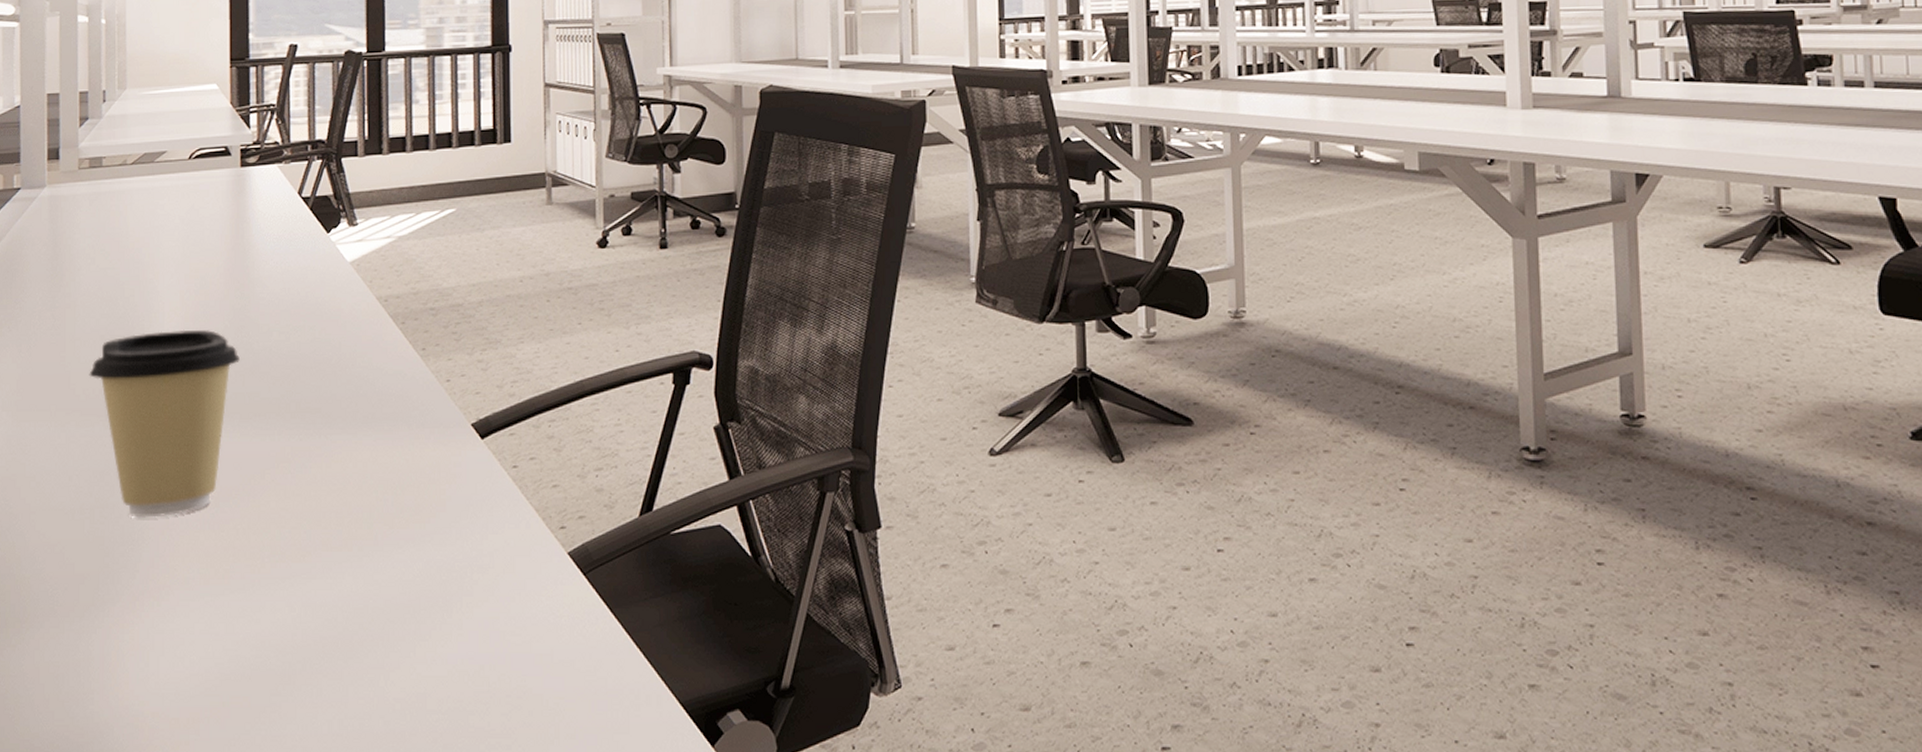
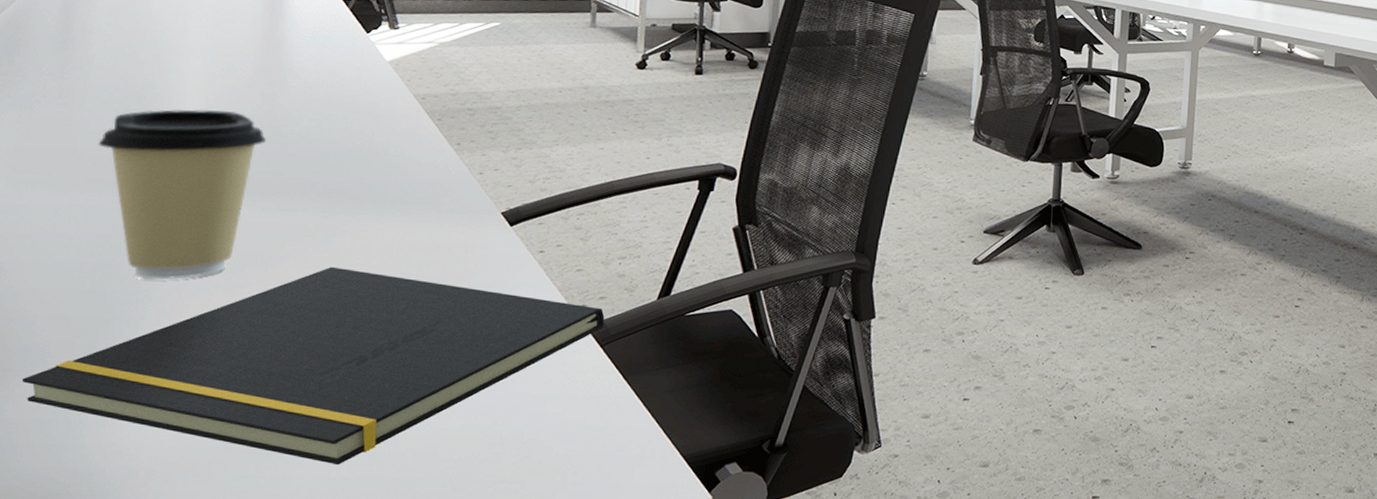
notepad: none [35,495,586,720] -> present [21,266,605,465]

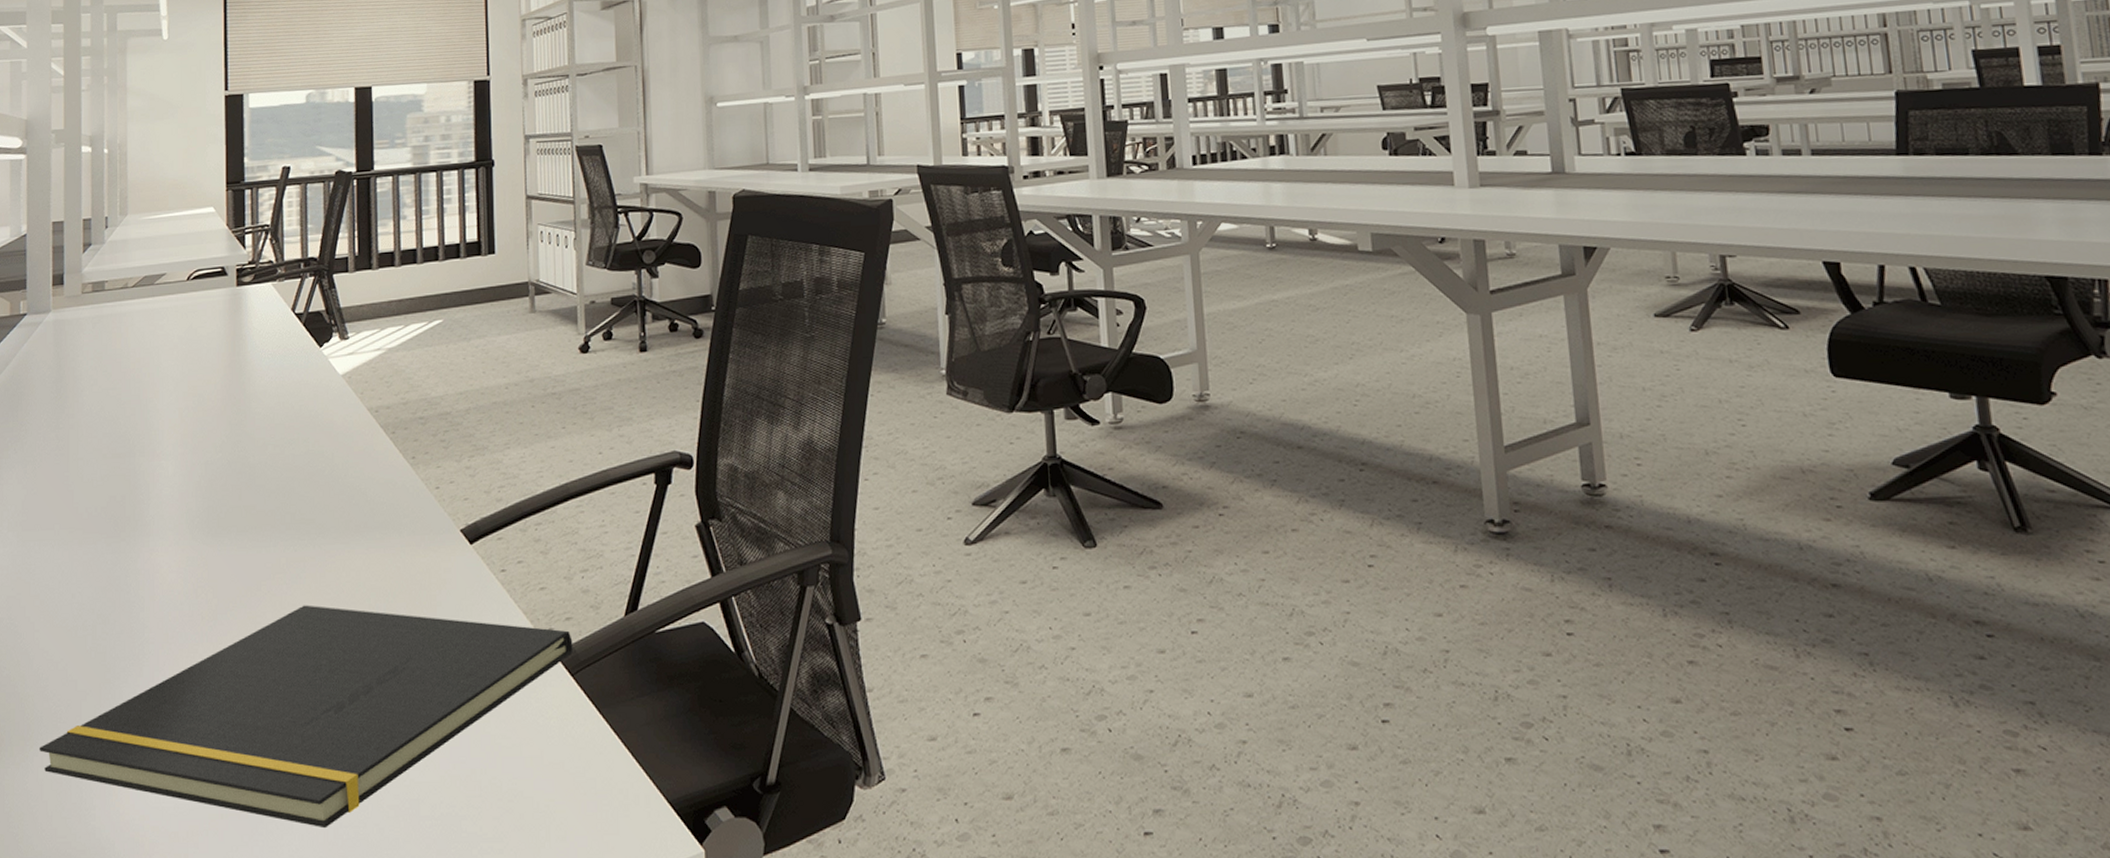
coffee cup: present [98,109,266,280] -> none [91,446,236,633]

